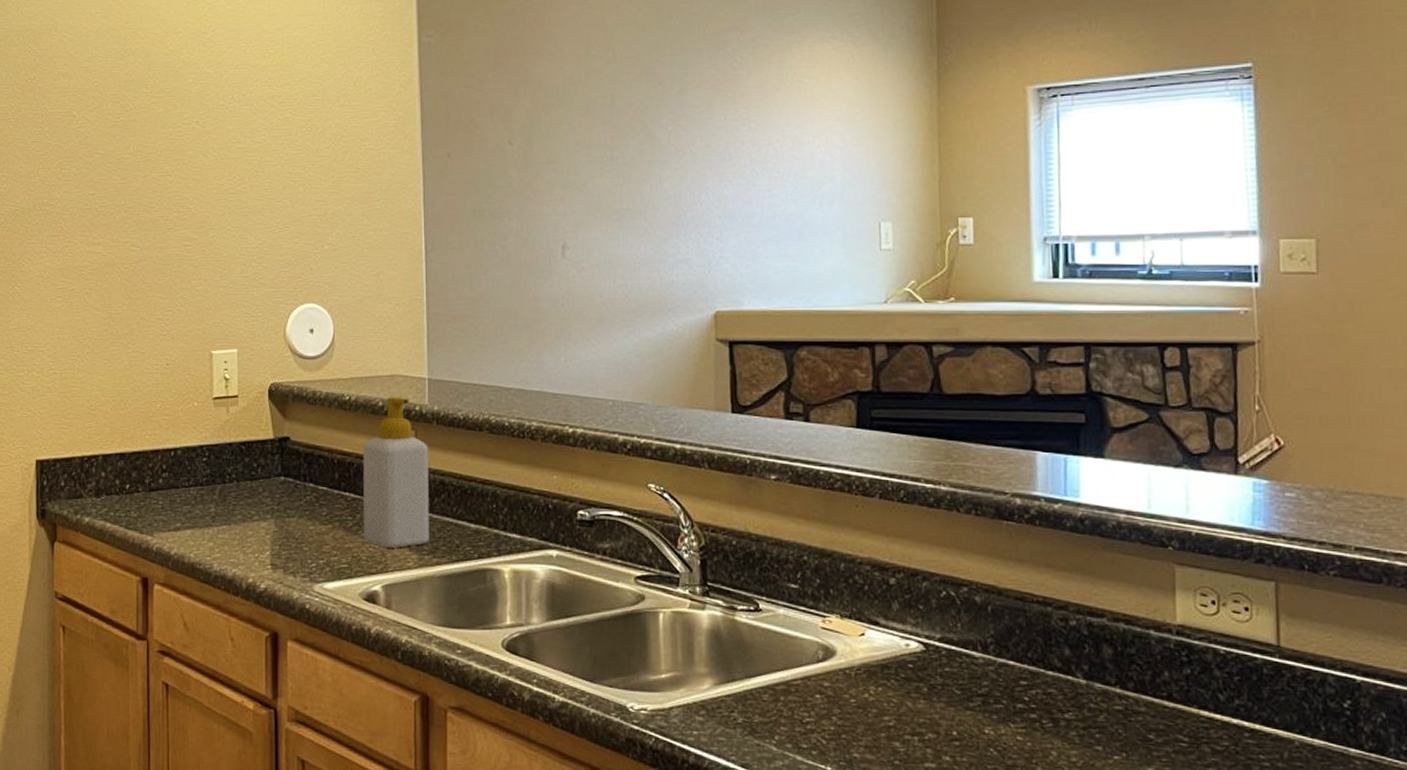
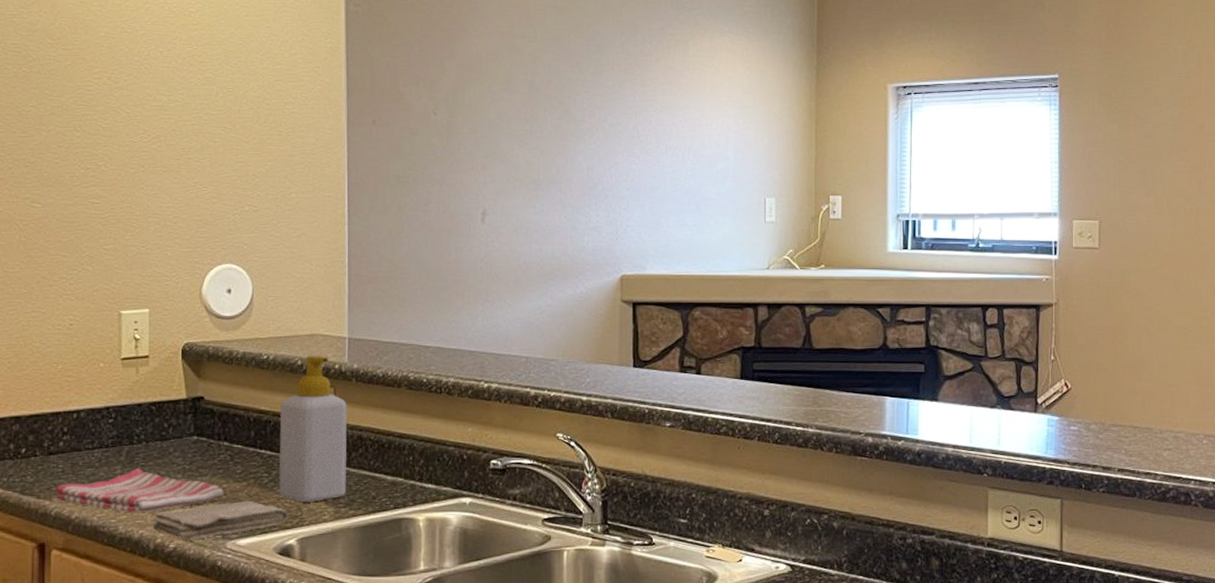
dish towel: none [156,507,310,551] -> present [55,468,223,512]
washcloth: none [244,544,374,581] -> present [152,501,289,540]

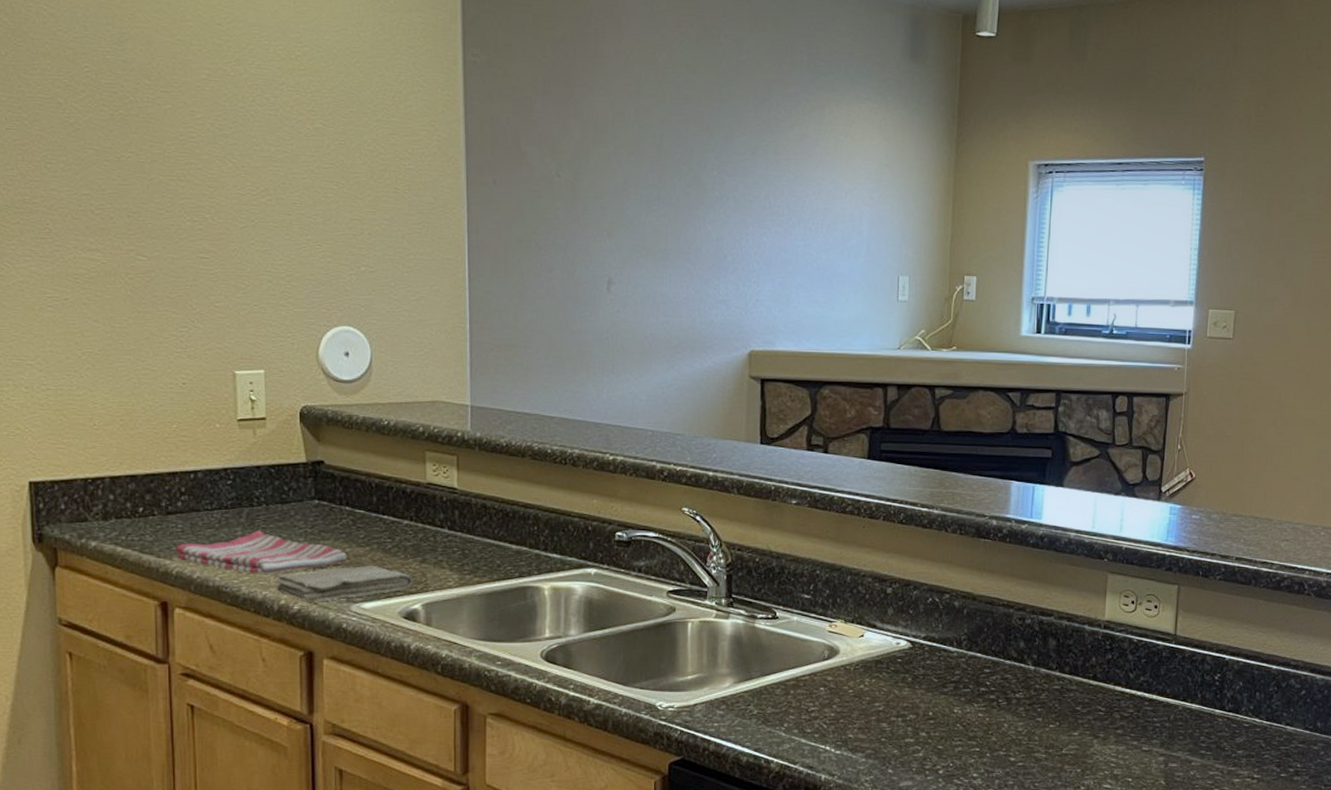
soap bottle: present [279,356,347,503] -> none [403,423,470,569]

